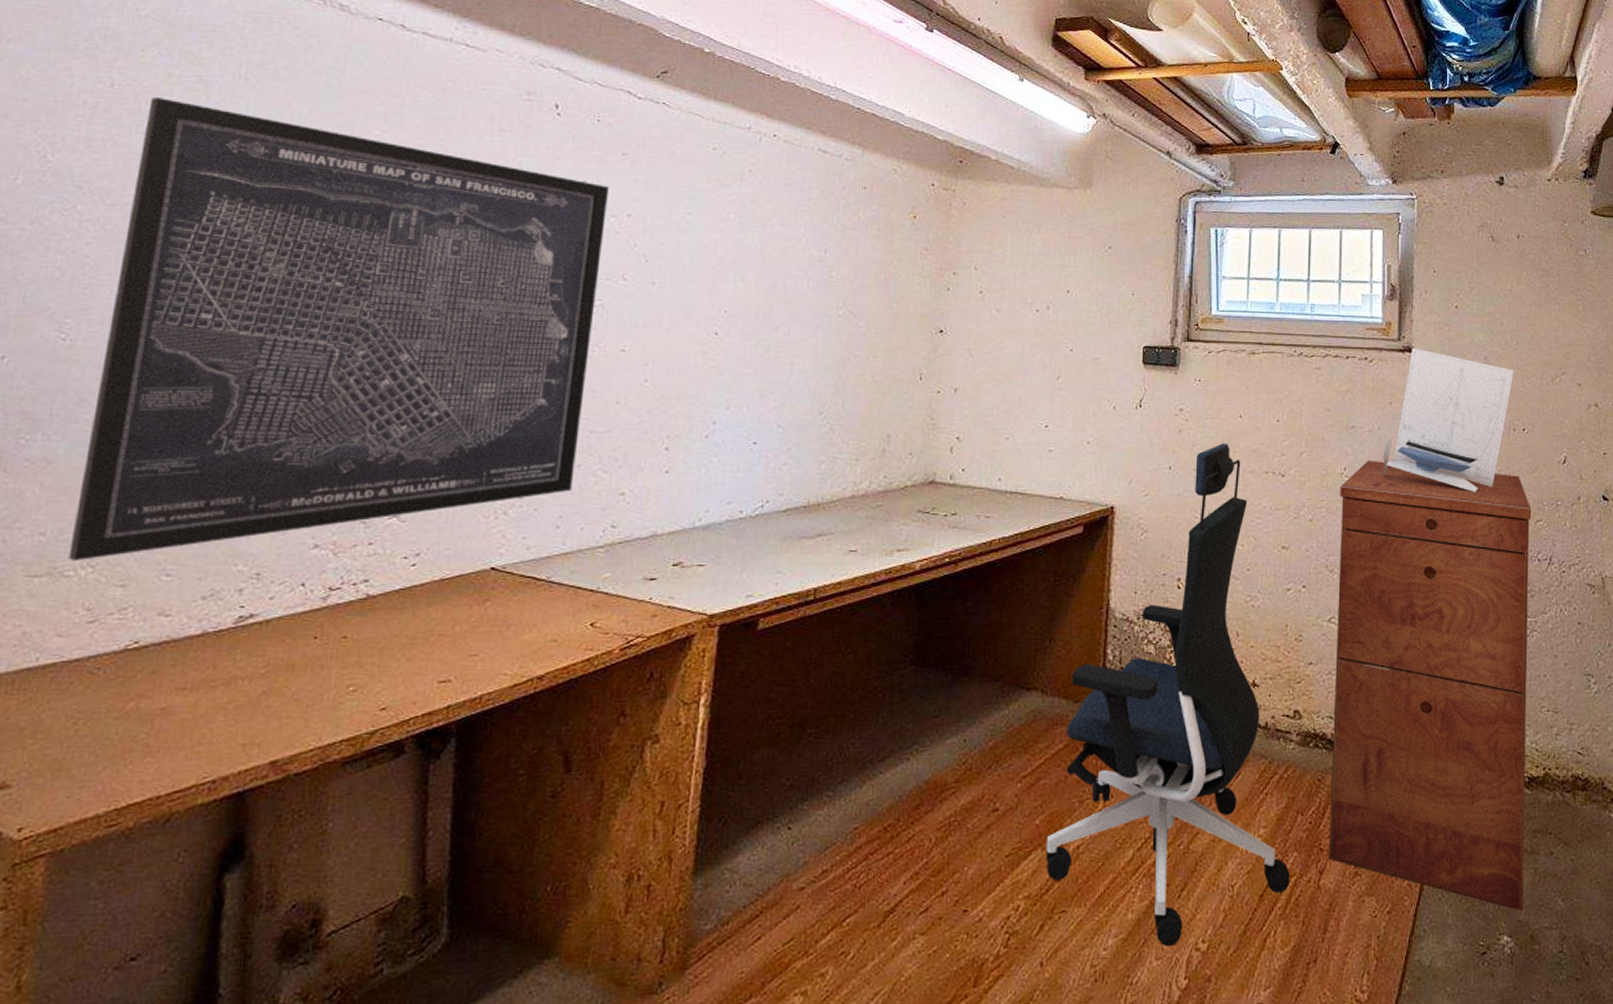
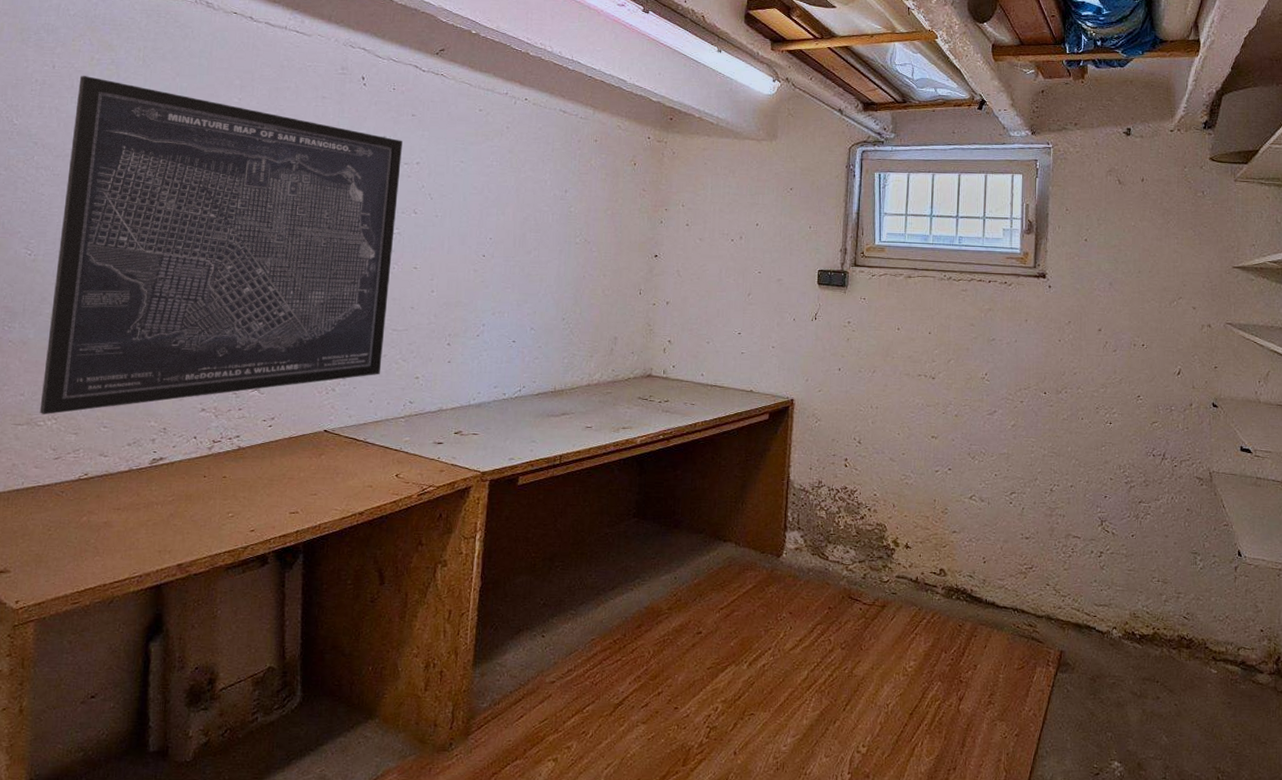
office chair: present [1045,443,1290,946] -> none [738,350,935,747]
filing cabinet: present [1328,461,1532,912] -> none [967,368,1148,743]
document holder: present [1381,347,1514,492] -> none [1017,274,1136,397]

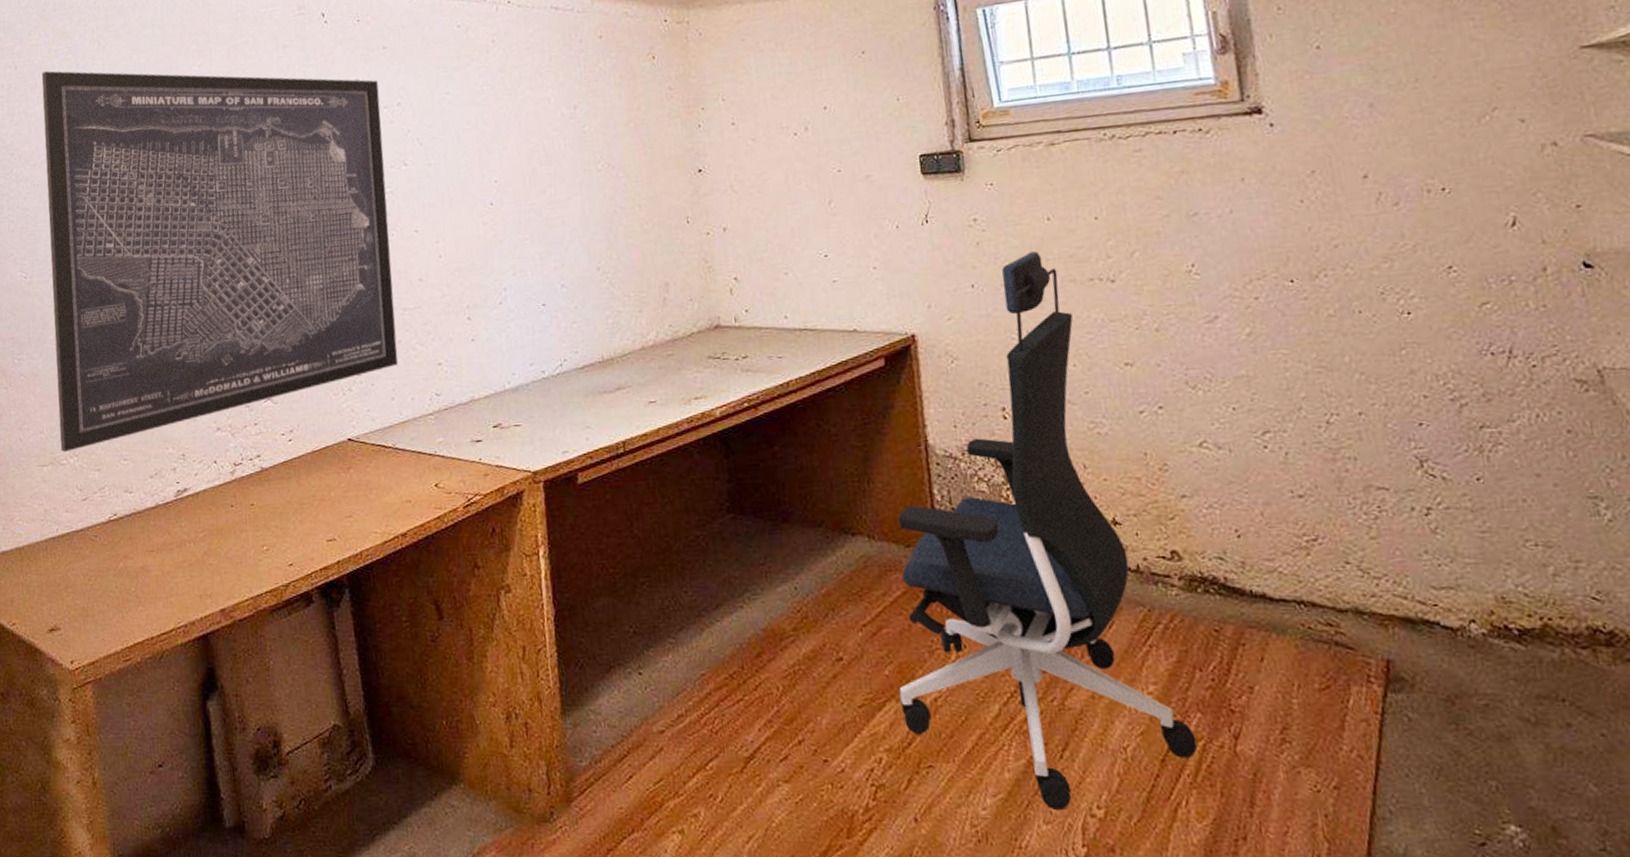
office chair: none [738,350,935,747] -> present [898,251,1198,810]

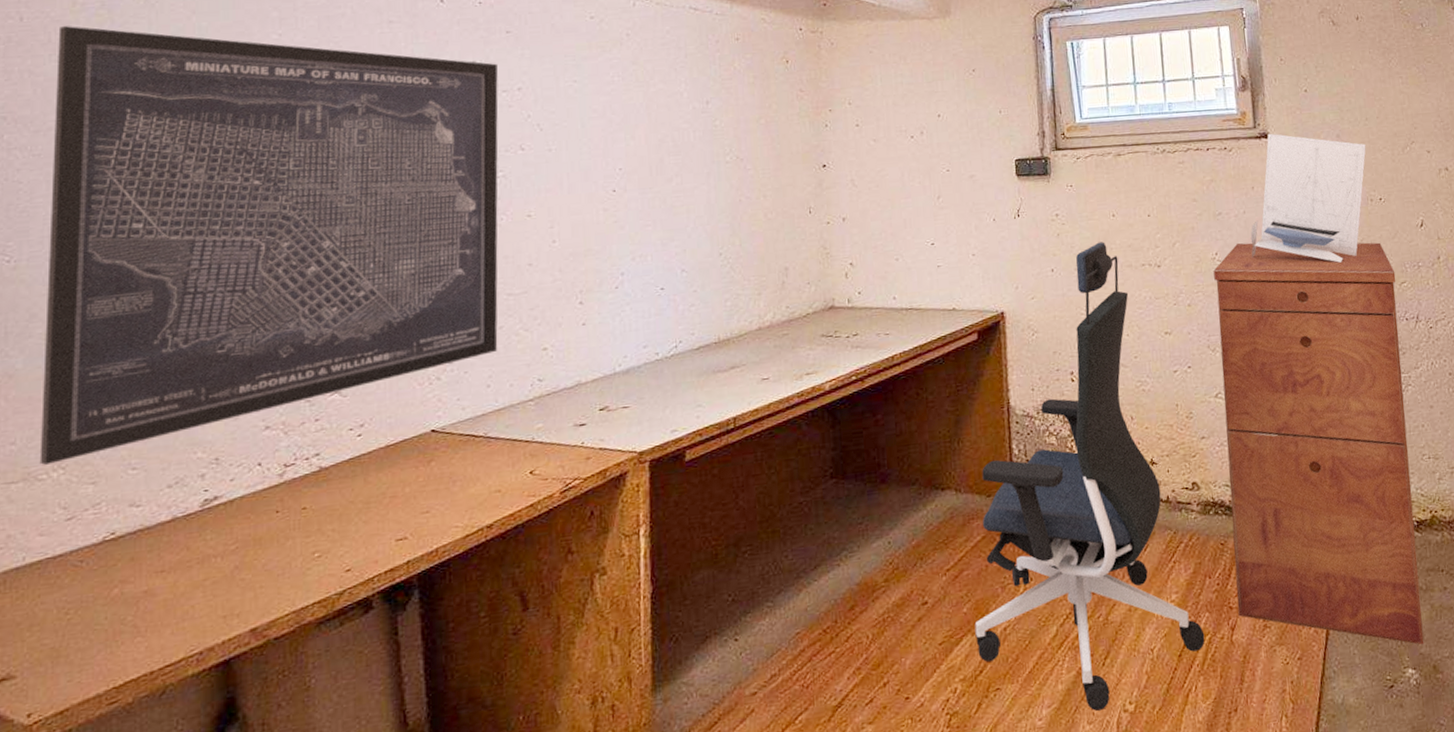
filing cabinet: none [1189,248,1536,796] -> present [1213,242,1424,645]
document holder: none [1241,107,1418,276] -> present [1250,133,1366,263]

